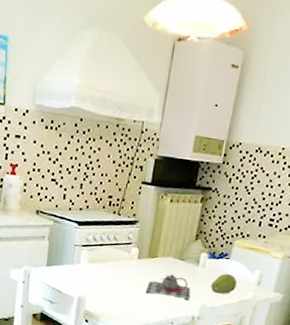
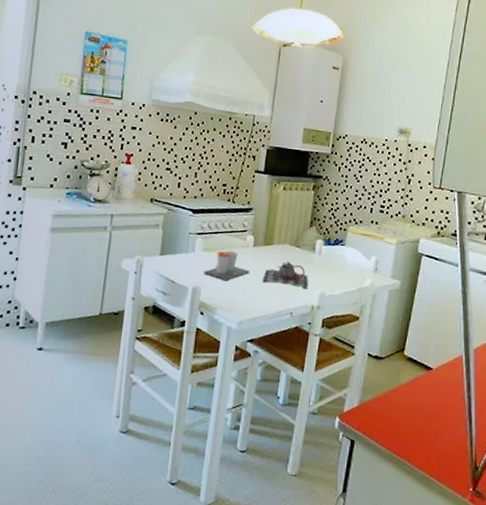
cup: none [88,262,133,292] -> present [203,250,249,281]
fruit: present [211,273,237,294] -> none [328,260,354,282]

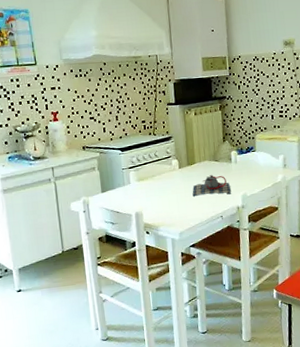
cup: present [203,250,249,281] -> none [142,176,180,202]

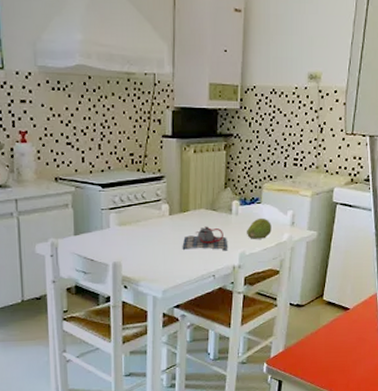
fruit: none [246,163,267,183] -> present [247,218,271,239]

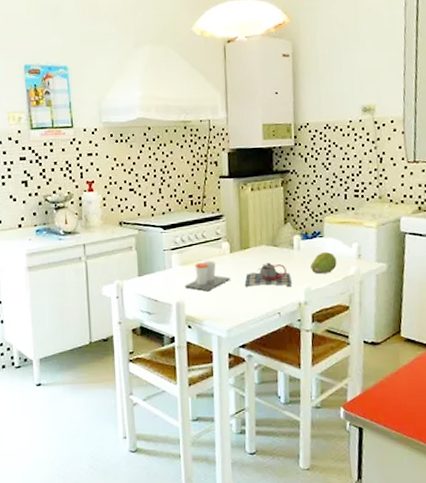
cup: none [122,222,168,253] -> present [184,261,230,292]

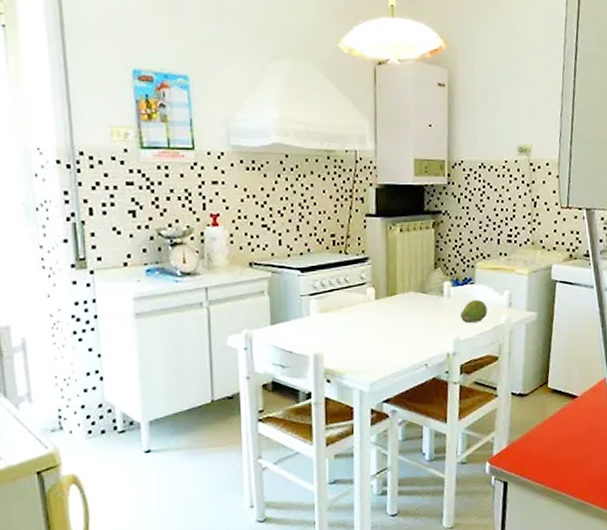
cup: present [184,261,230,292] -> none [323,308,375,342]
teapot: present [244,262,292,287] -> none [390,310,440,337]

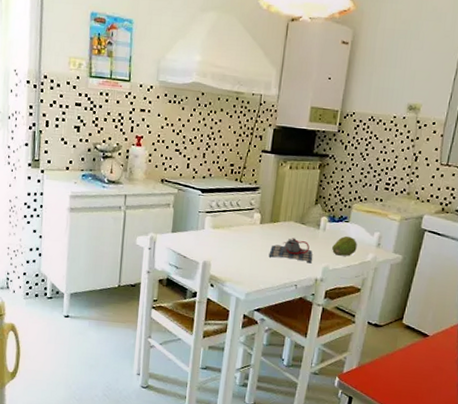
teapot: none [390,310,440,337] -> present [268,238,313,264]

